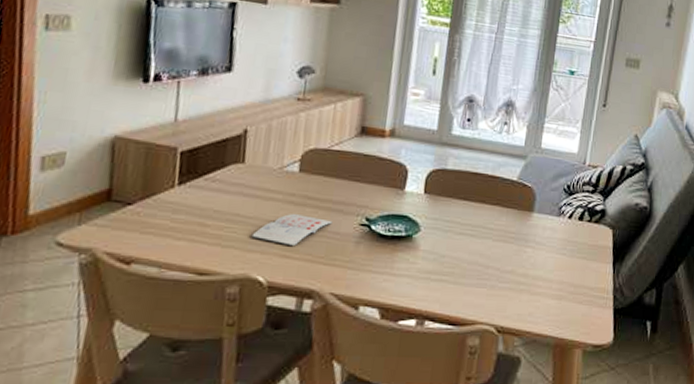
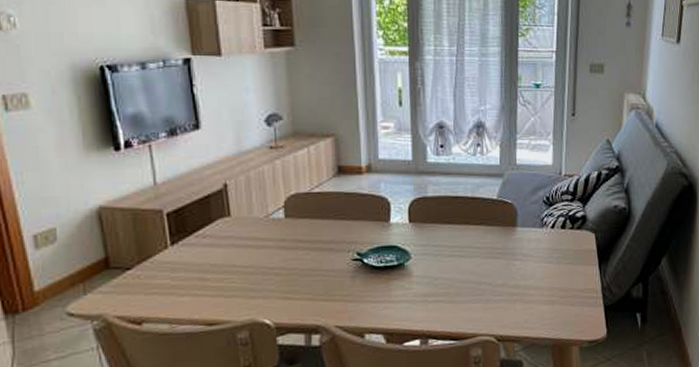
diary: present [251,213,333,245] -> none [251,257,326,288]

